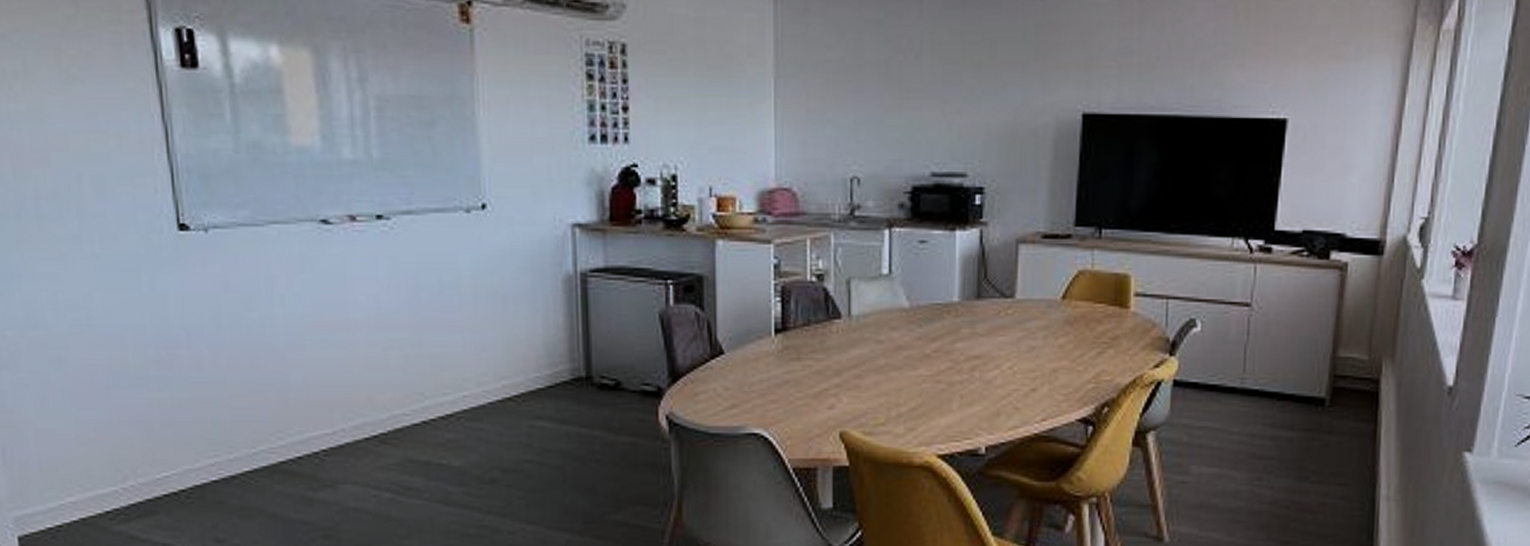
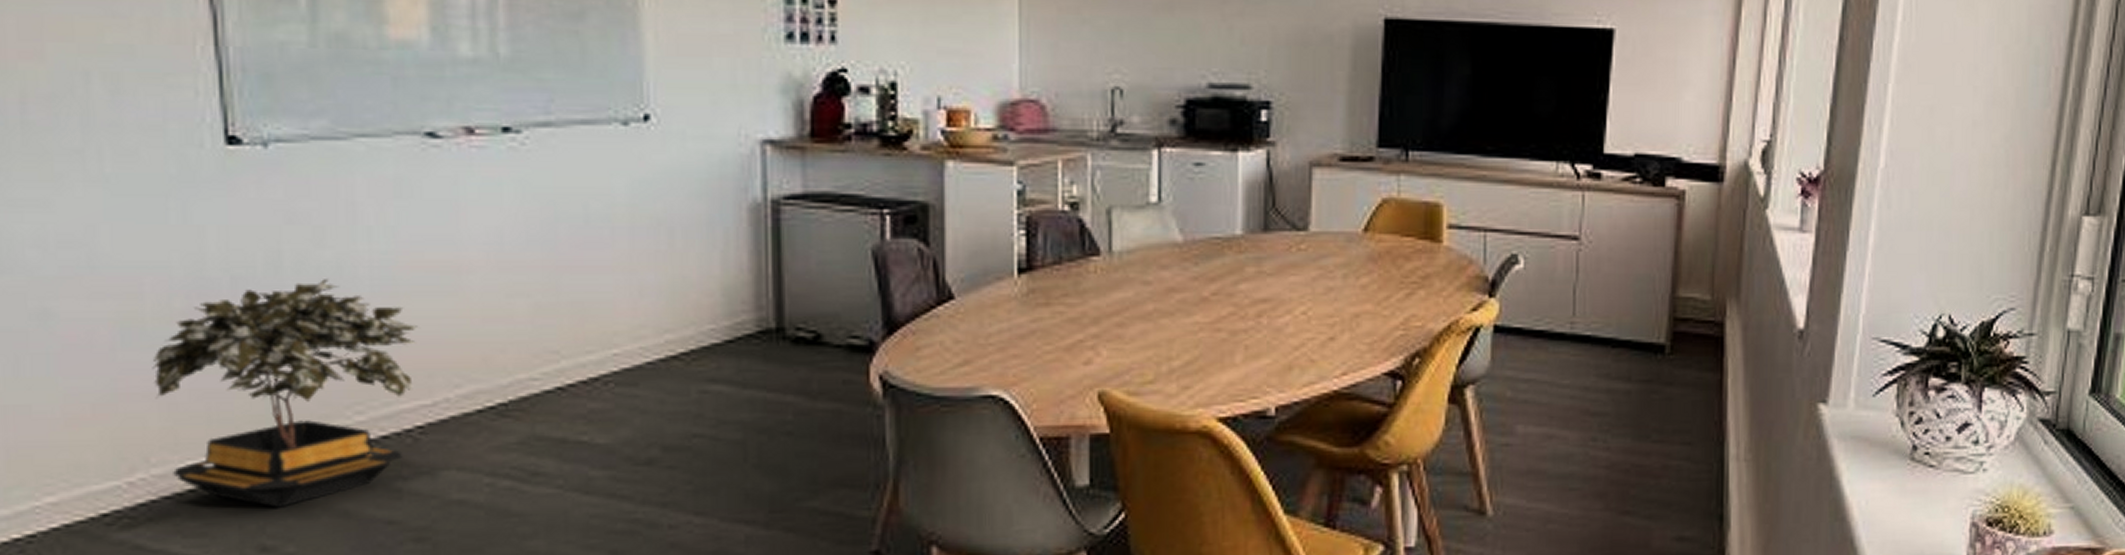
potted plant: none [135,335,321,510] -> present [152,279,419,508]

